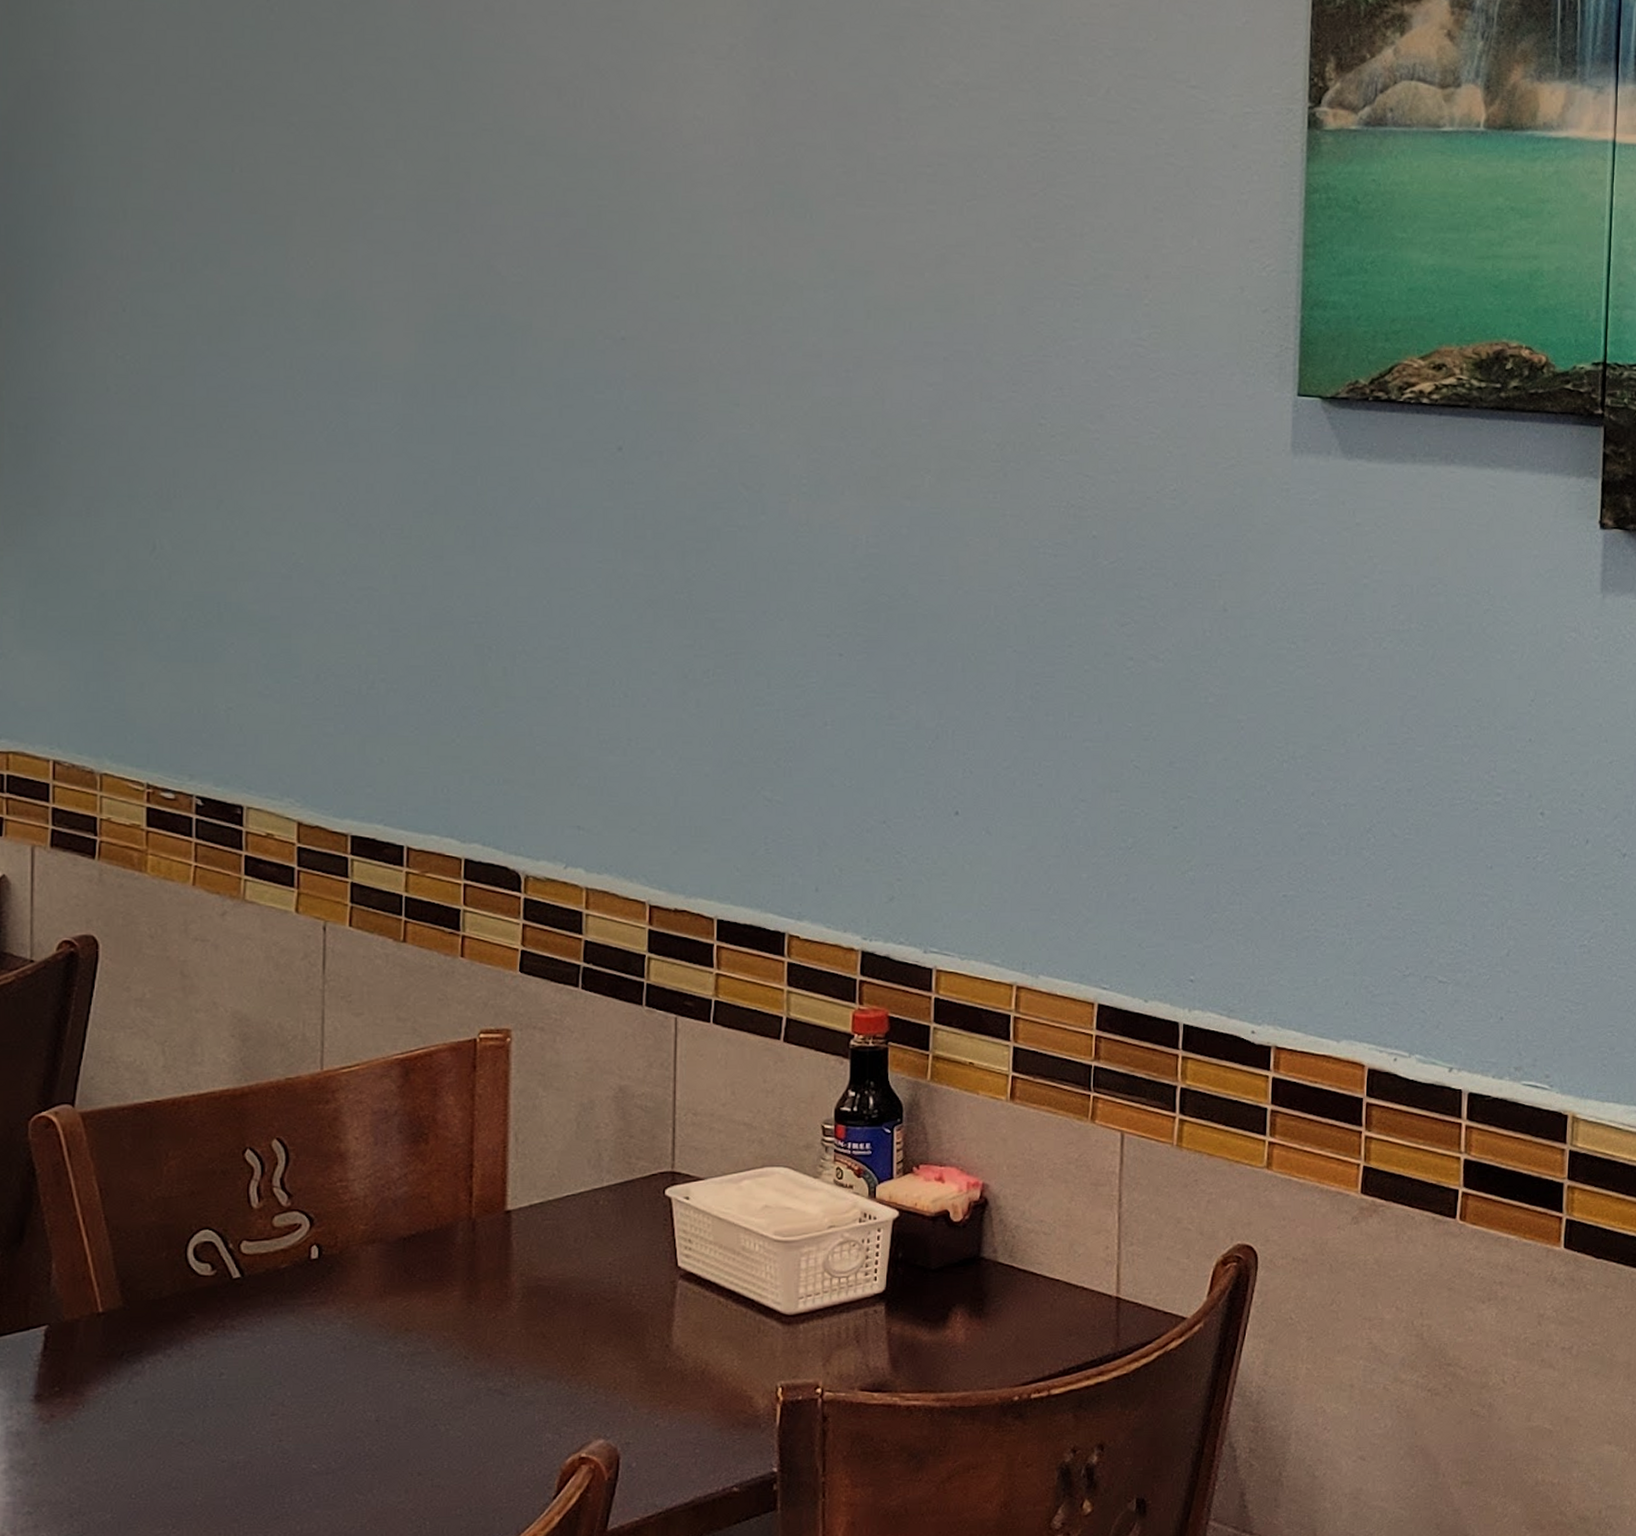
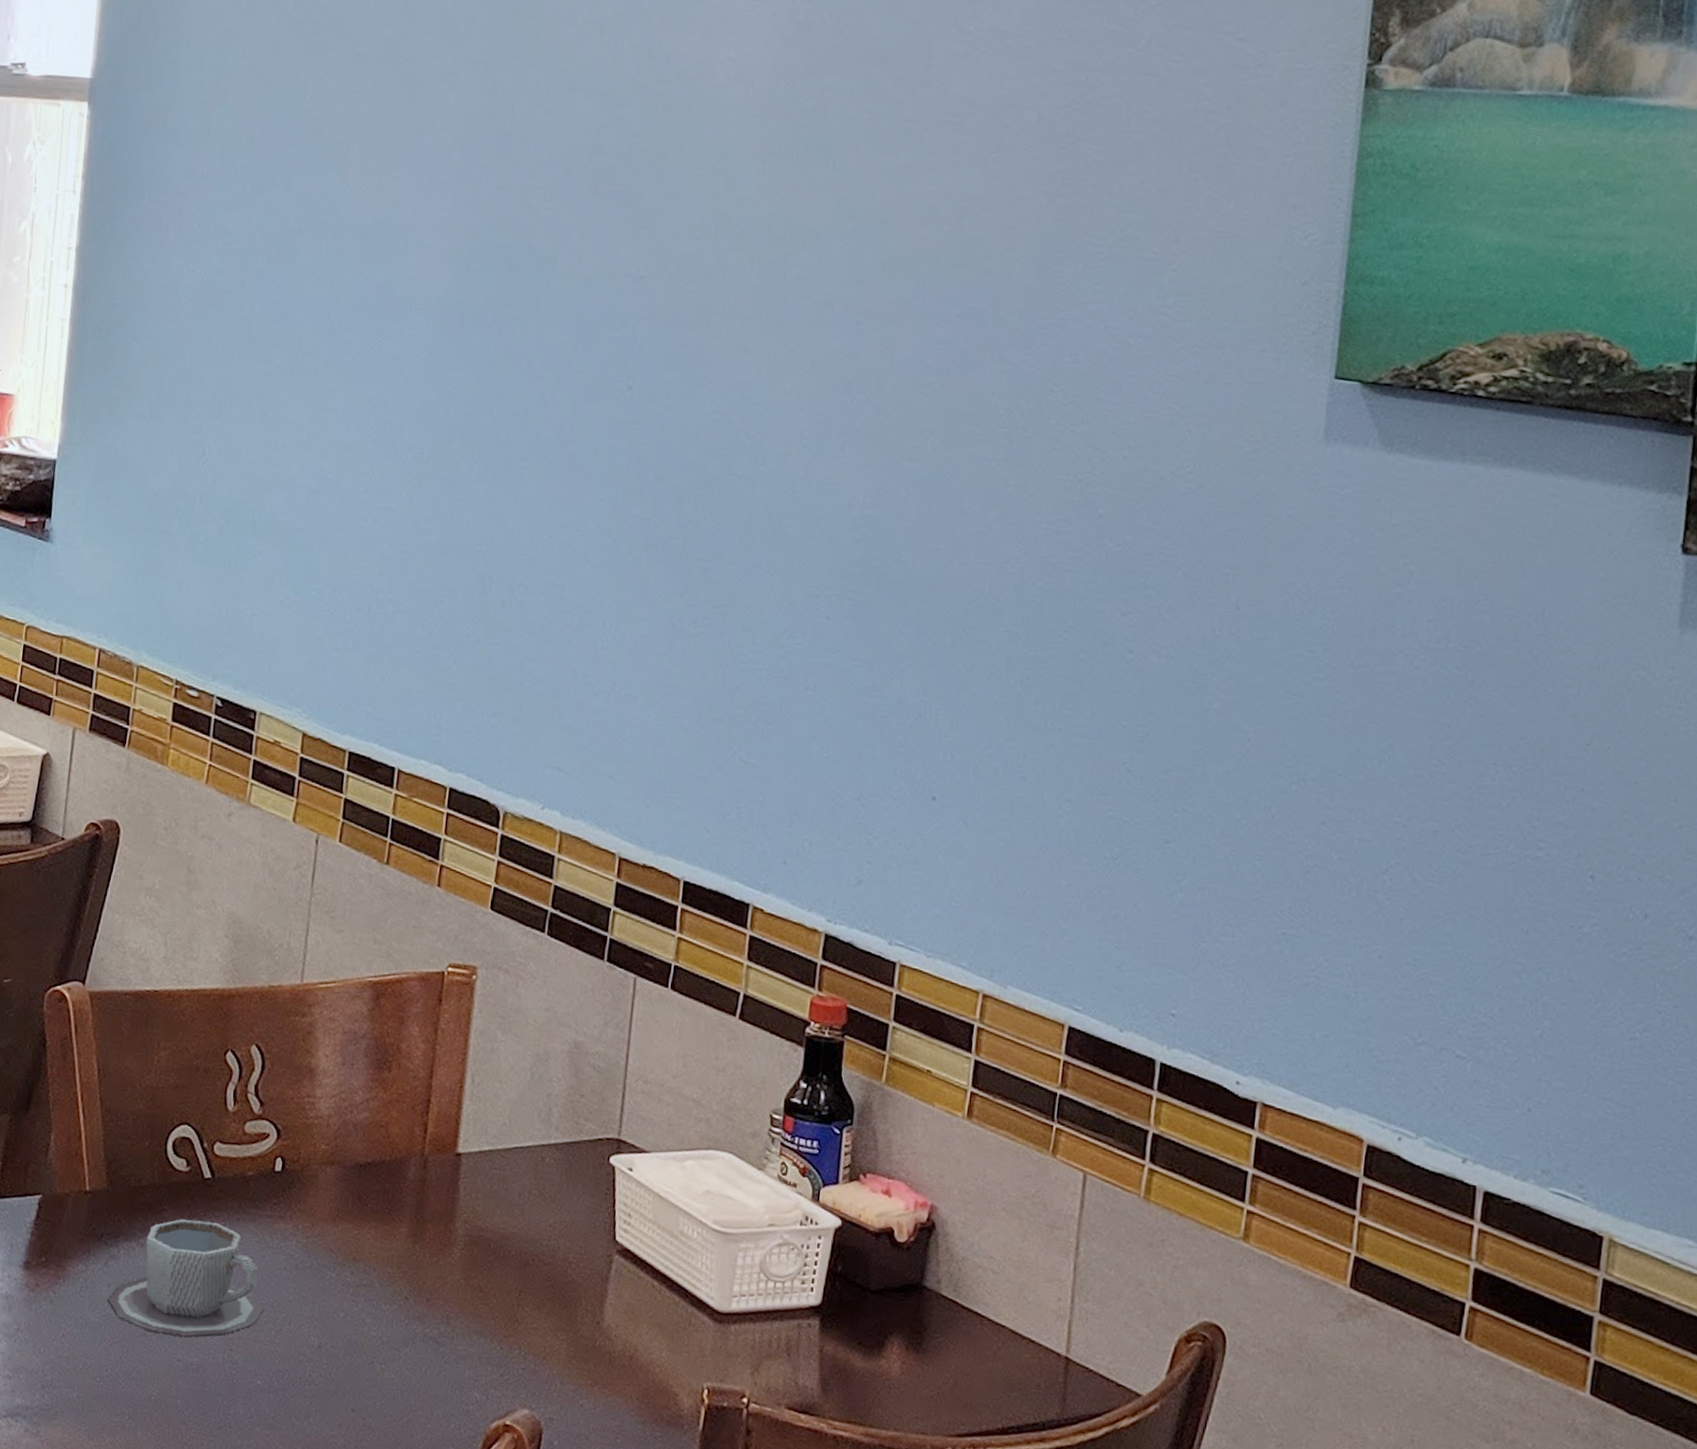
cup: none [135,1320,314,1441] -> present [107,1219,265,1339]

